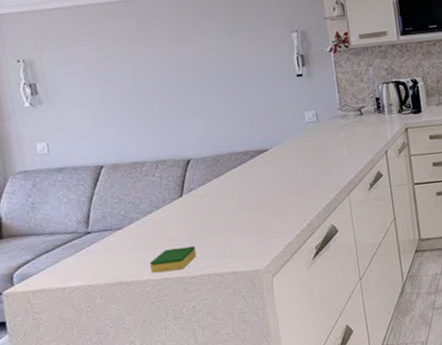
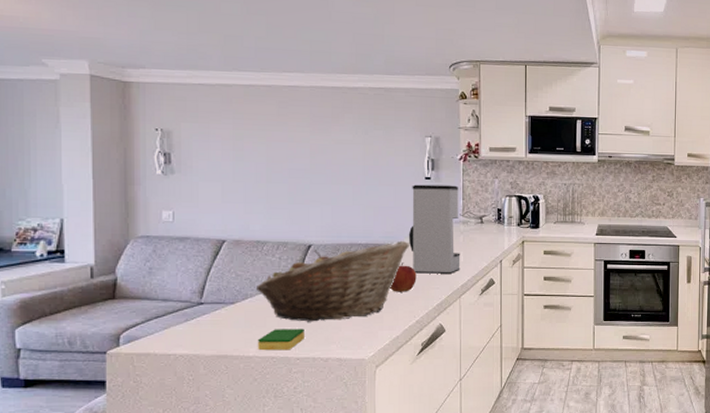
fruit basket: none [140,143,290,240] -> present [255,240,409,322]
apple: none [275,166,302,198] -> present [390,262,417,292]
coffee maker: none [284,79,345,176] -> present [408,184,461,274]

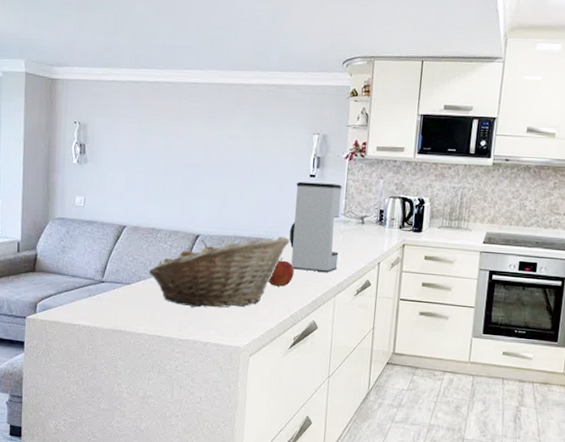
dish sponge: present [258,328,304,351] -> none [147,310,188,332]

